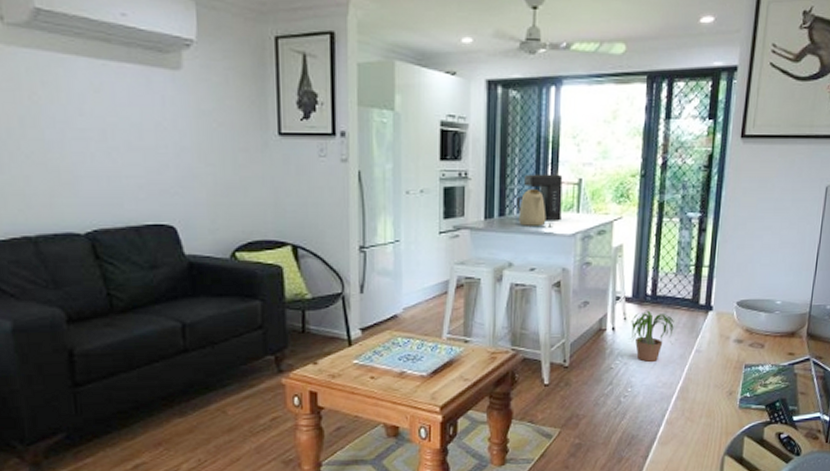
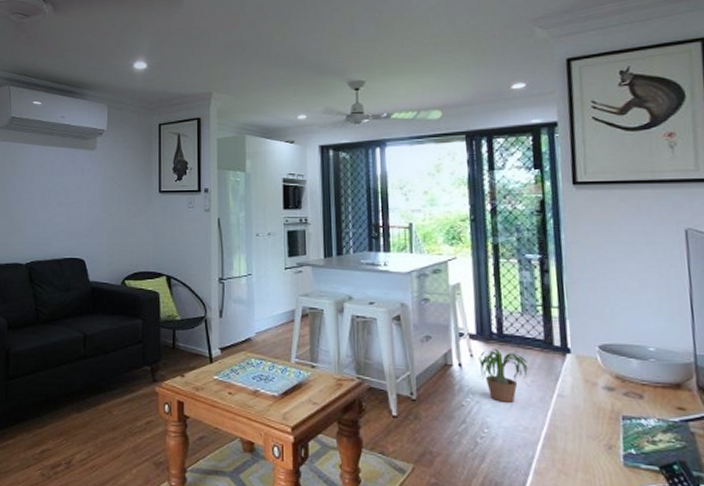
coffee maker: present [516,174,563,221] -> none [352,219,396,260]
kettle: present [519,188,547,226] -> none [355,231,381,264]

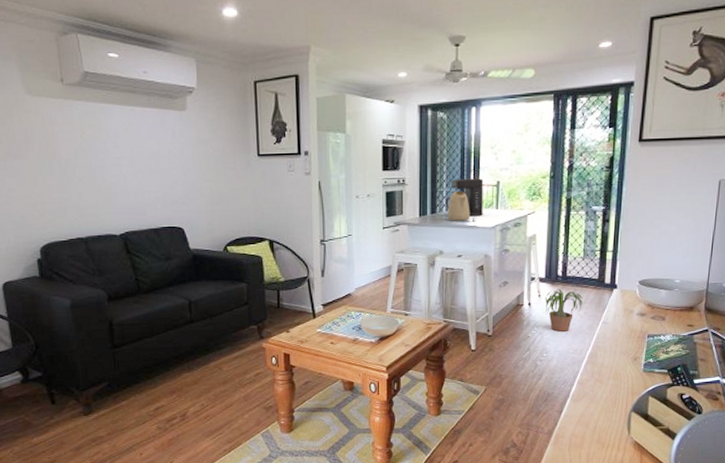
bowl: none [260,365,305,393] -> present [359,315,399,339]
coffee maker: none [352,219,396,260] -> present [445,178,483,217]
kettle: none [355,231,381,264] -> present [448,190,470,221]

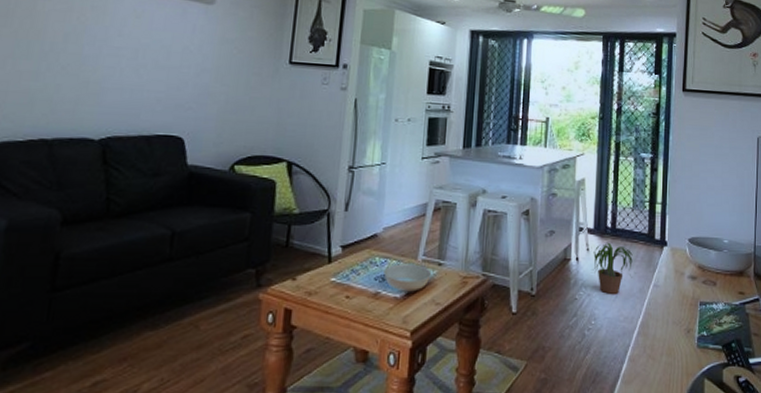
coffee maker: present [445,178,483,217] -> none [491,110,533,154]
kettle: present [448,190,470,221] -> none [493,123,518,158]

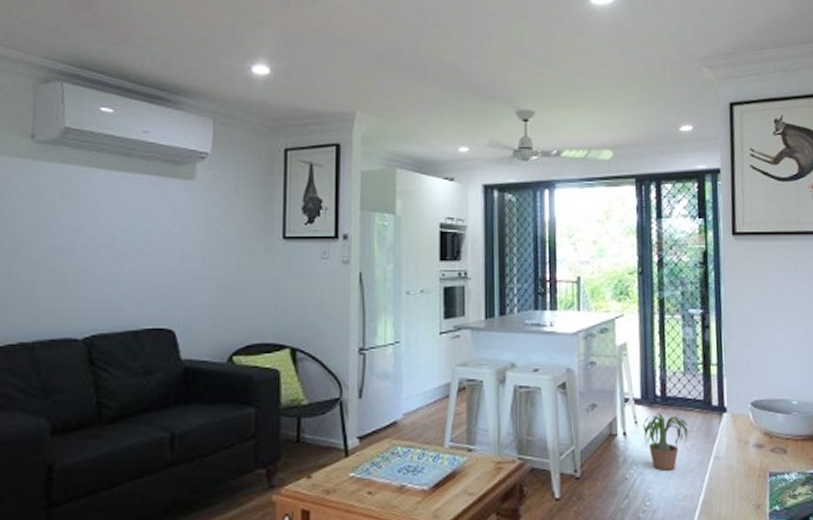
bowl: present [383,264,431,293] -> none [408,451,460,485]

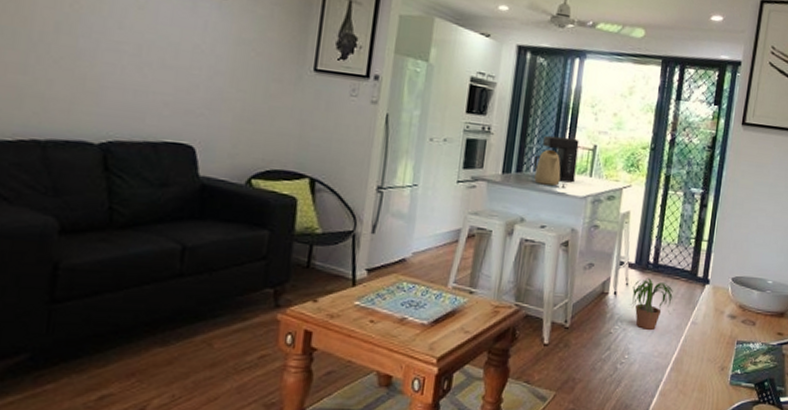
coffee maker: none [516,272,563,320] -> present [533,135,579,183]
kettle: none [519,287,547,325] -> present [534,149,561,186]

